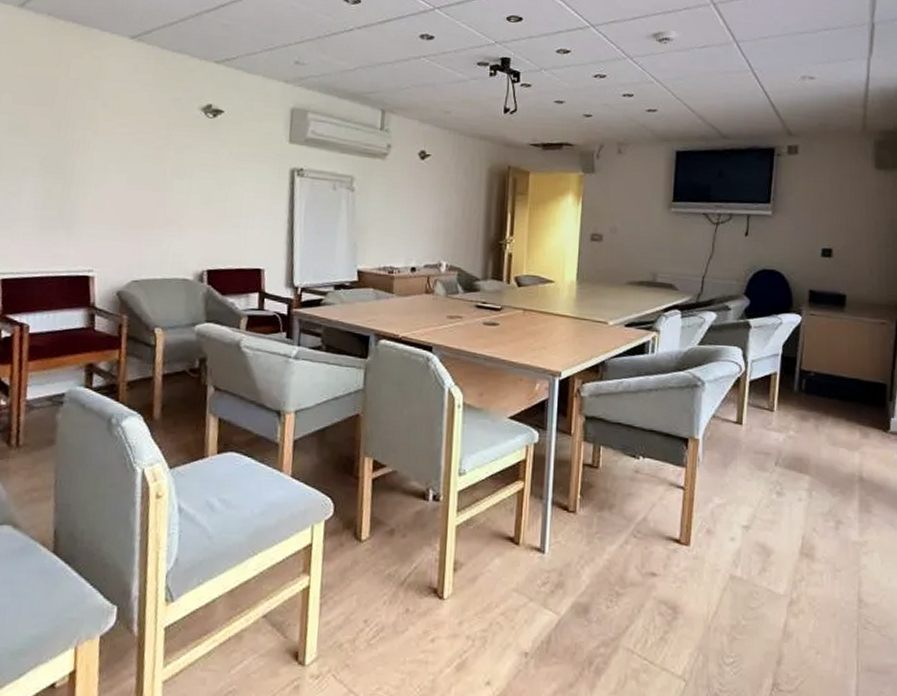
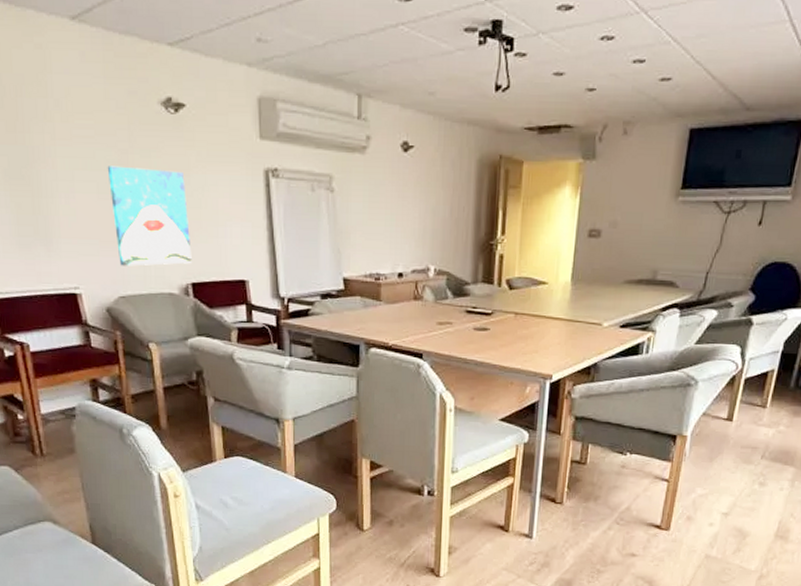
wall art: none [138,159,214,252] -> present [107,166,192,266]

